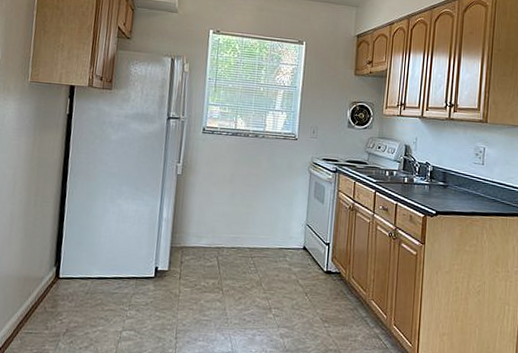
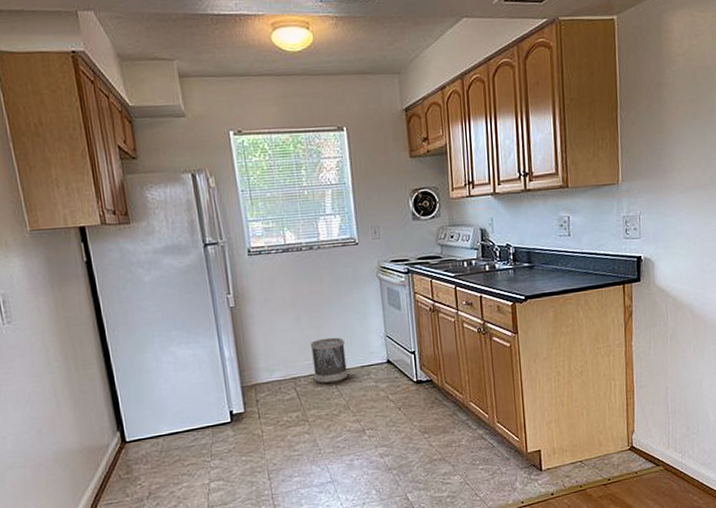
wastebasket: none [236,216,269,259] -> present [310,337,348,384]

